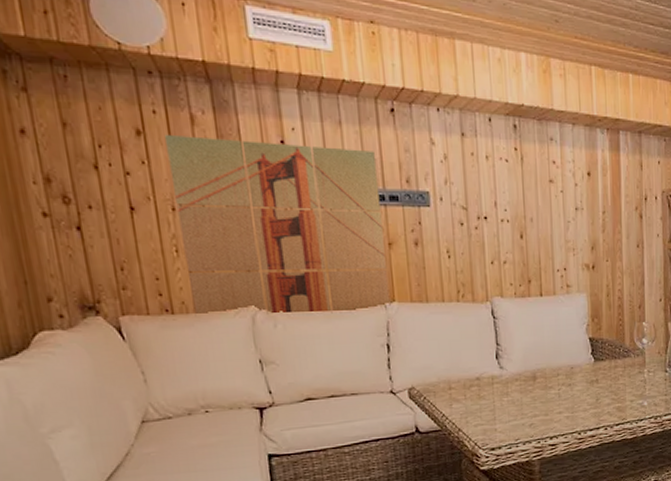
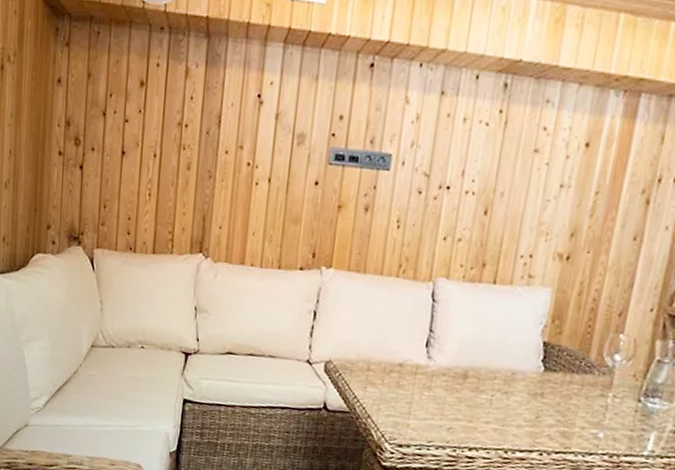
wall art: present [165,134,391,317] -> none [151,85,345,272]

